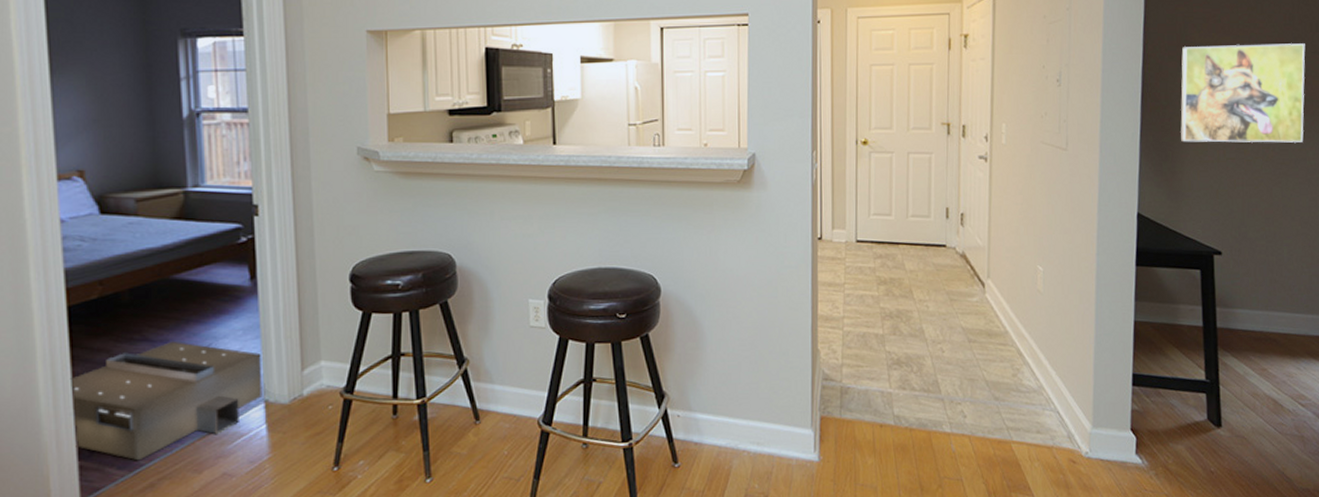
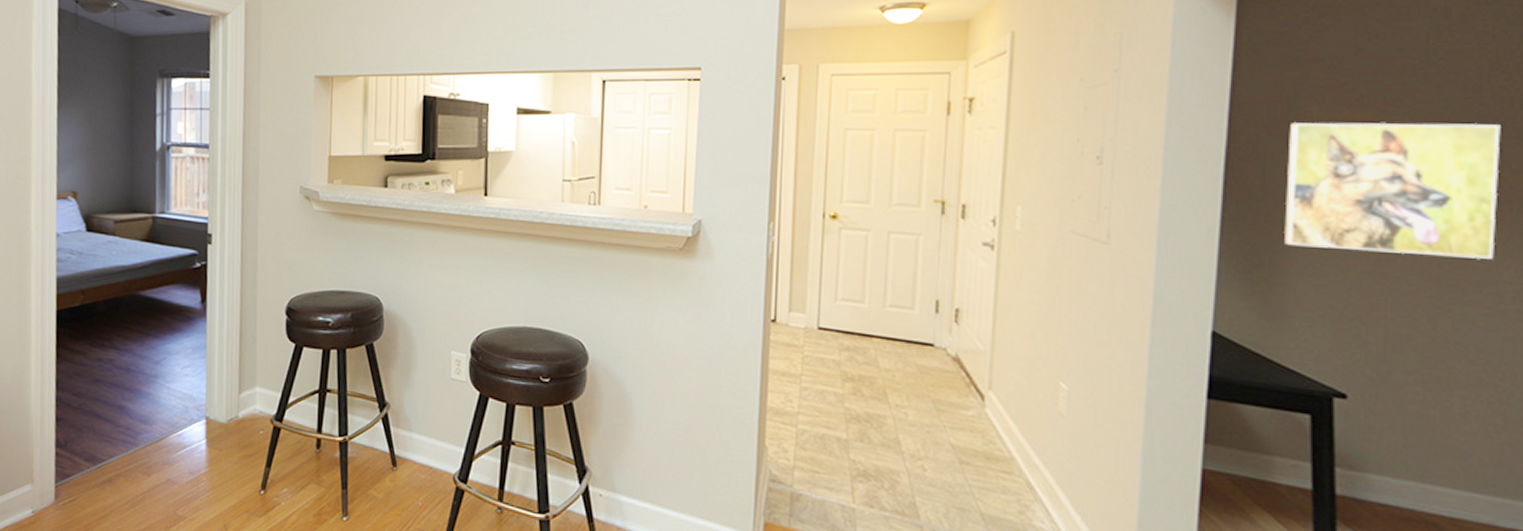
ceiling vent: present [69,341,263,461] -> none [54,351,206,456]

